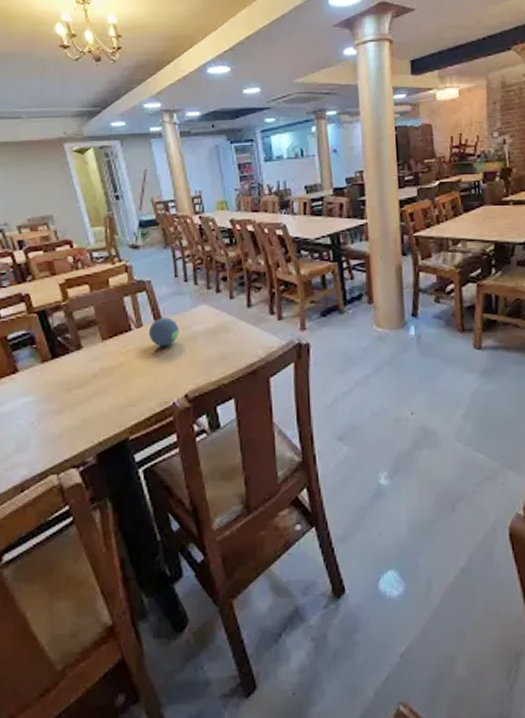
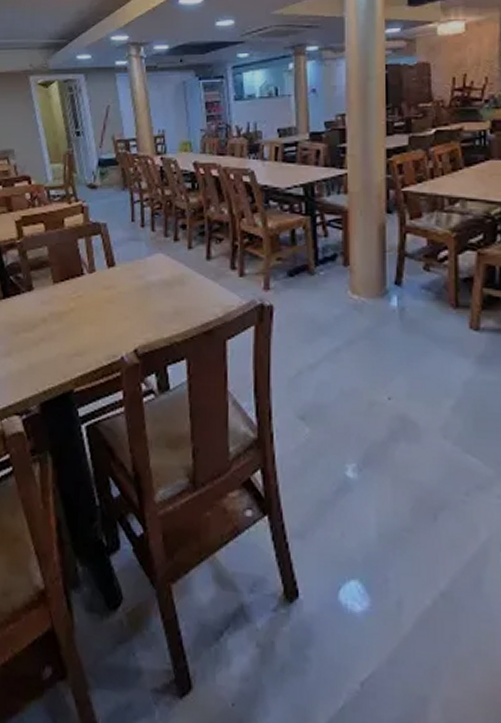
decorative ball: present [148,317,180,347] -> none [100,264,133,296]

